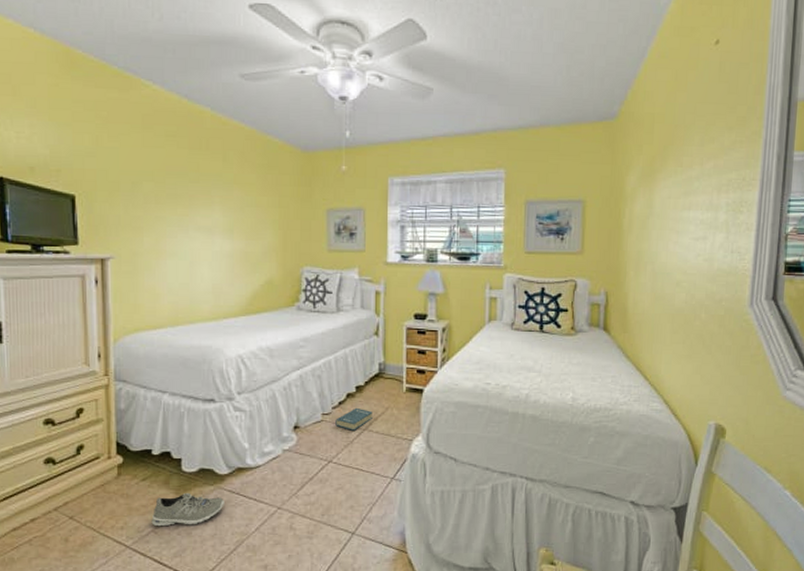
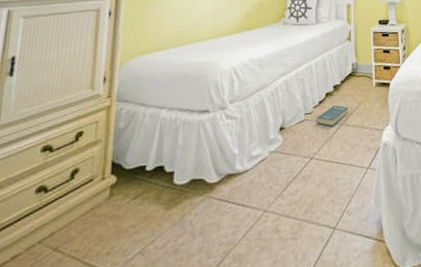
sneaker: present [151,492,224,527] -> none [139,205,213,248]

